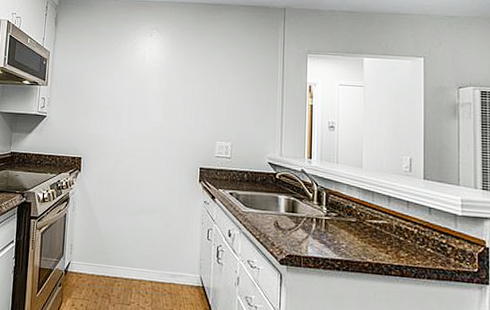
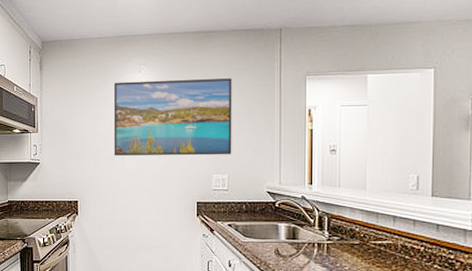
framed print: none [121,43,239,124] -> present [113,78,232,156]

